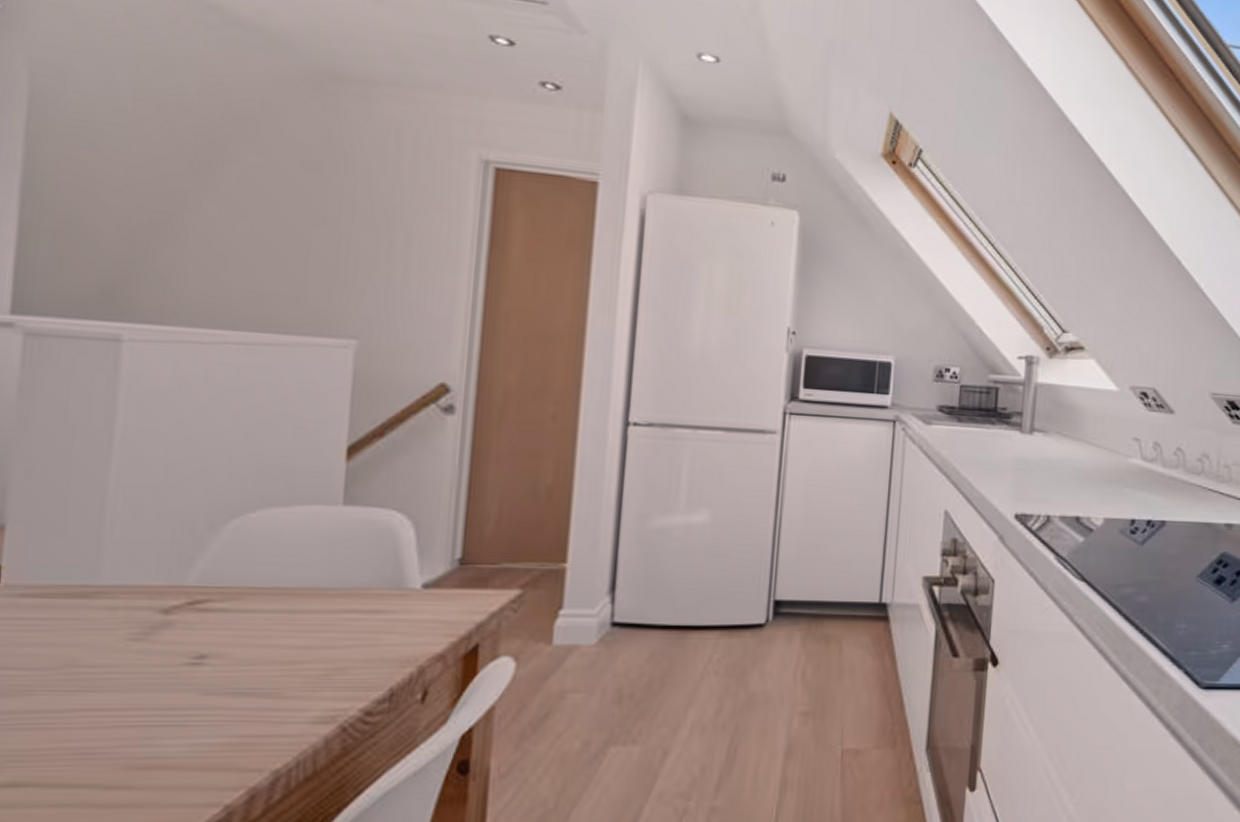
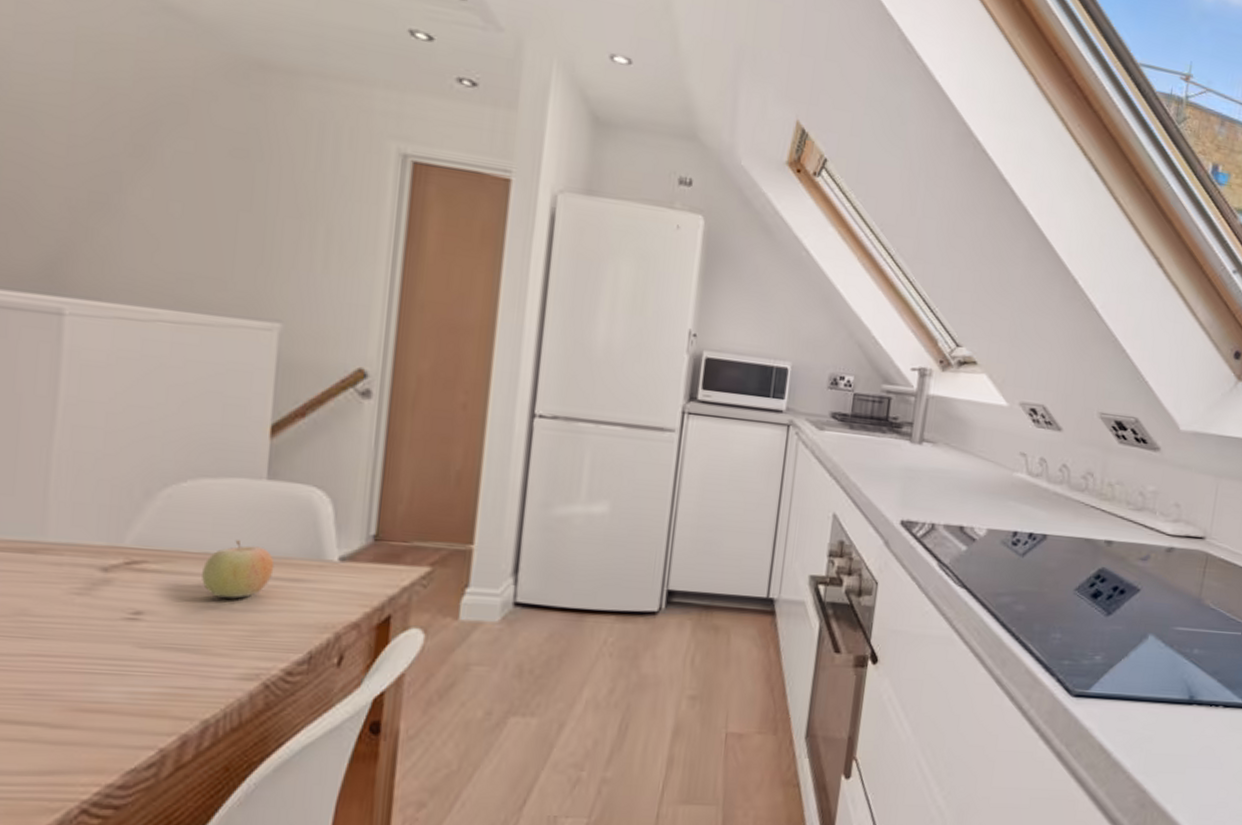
fruit: none [272,572,352,635] -> present [202,540,275,599]

